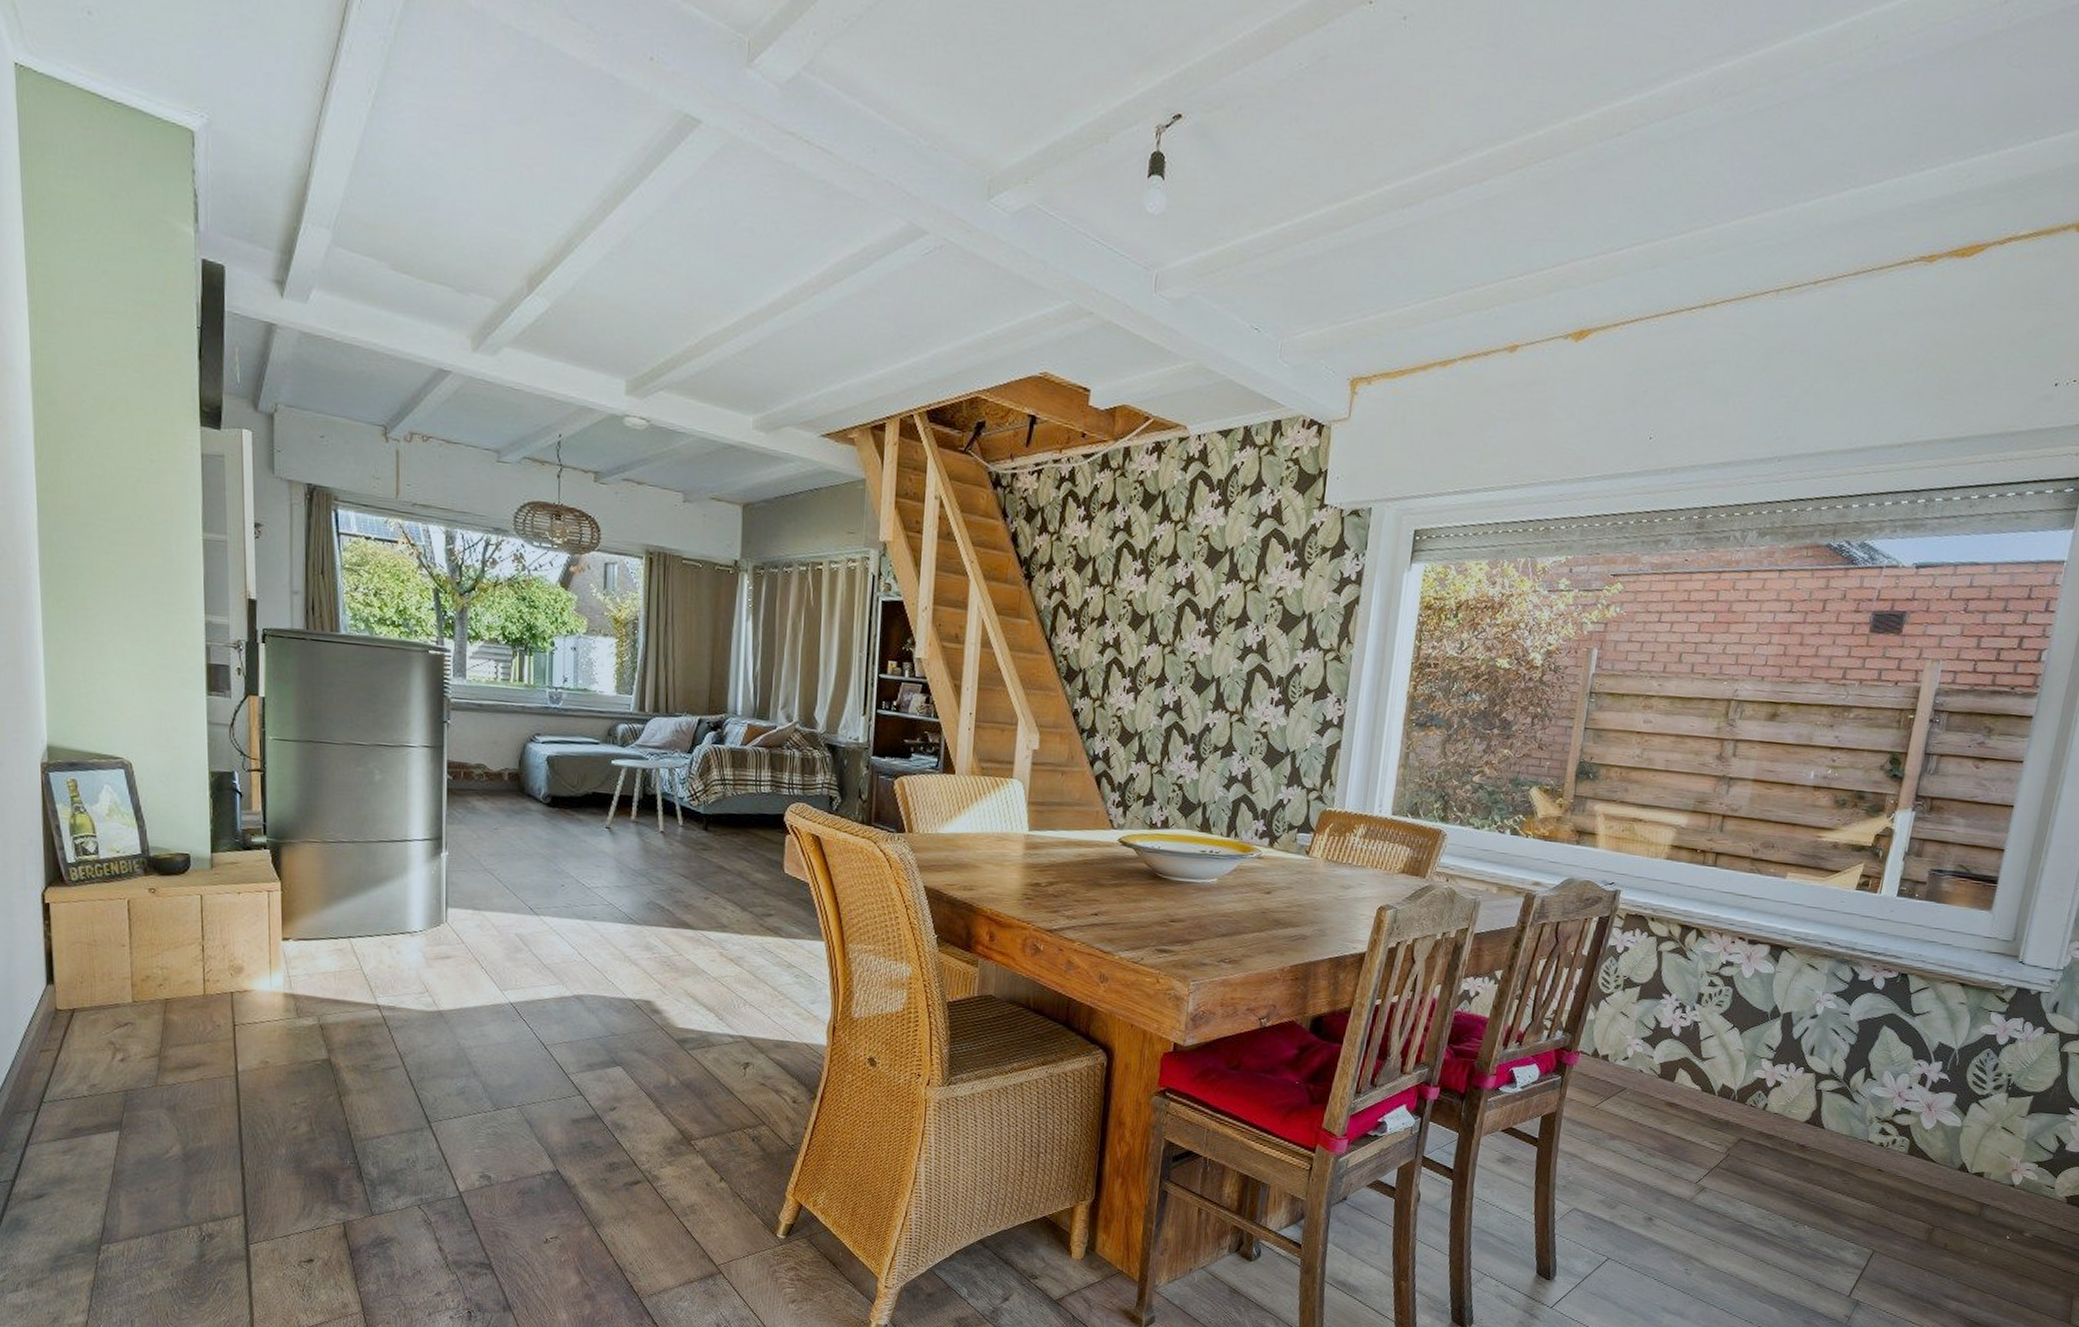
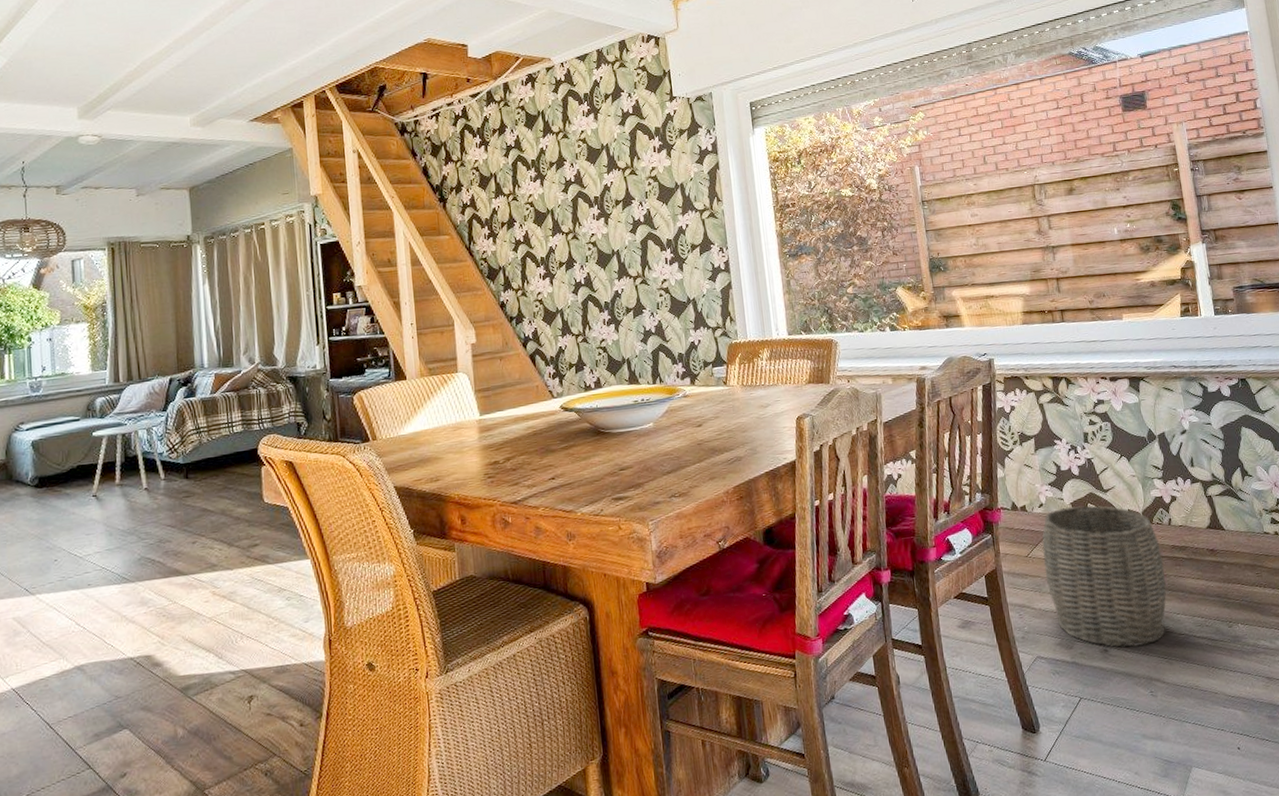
woven basket: none [1607,1066,1746,1224] -> present [1042,505,1166,647]

